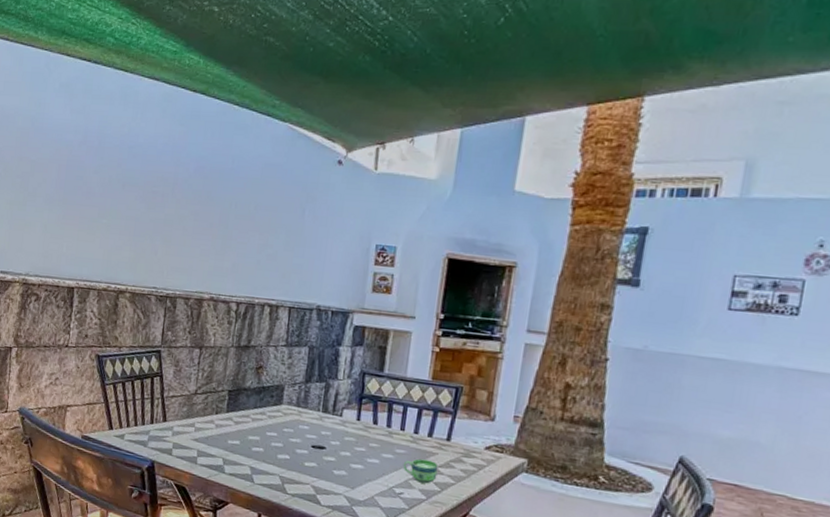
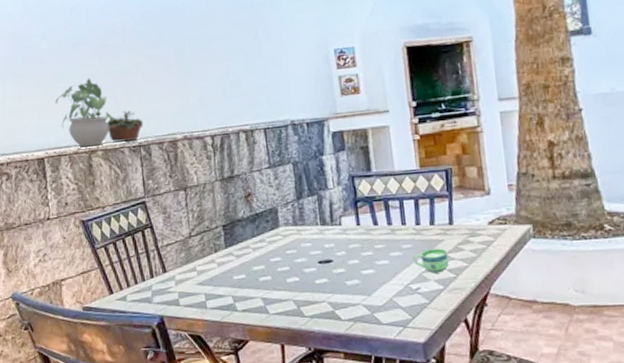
potted plant: none [95,220,147,288] -> present [55,78,113,148]
succulent planter: none [139,260,175,291] -> present [106,111,144,142]

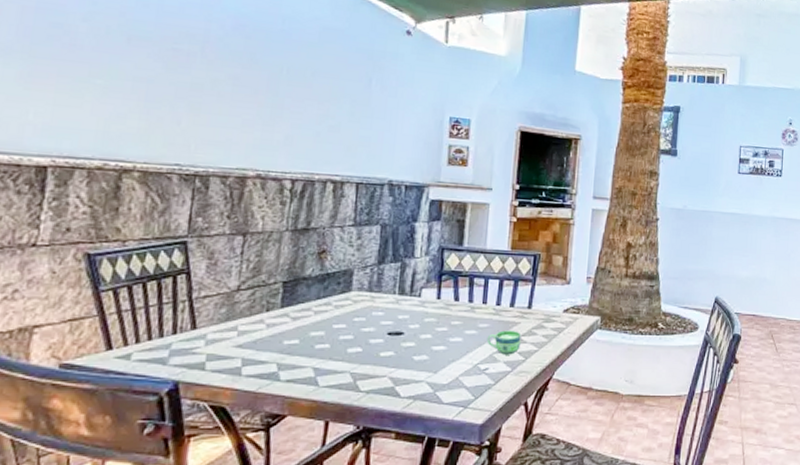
potted plant: present [55,78,113,148] -> none [84,81,165,165]
succulent planter: present [106,111,144,142] -> none [154,131,207,168]

